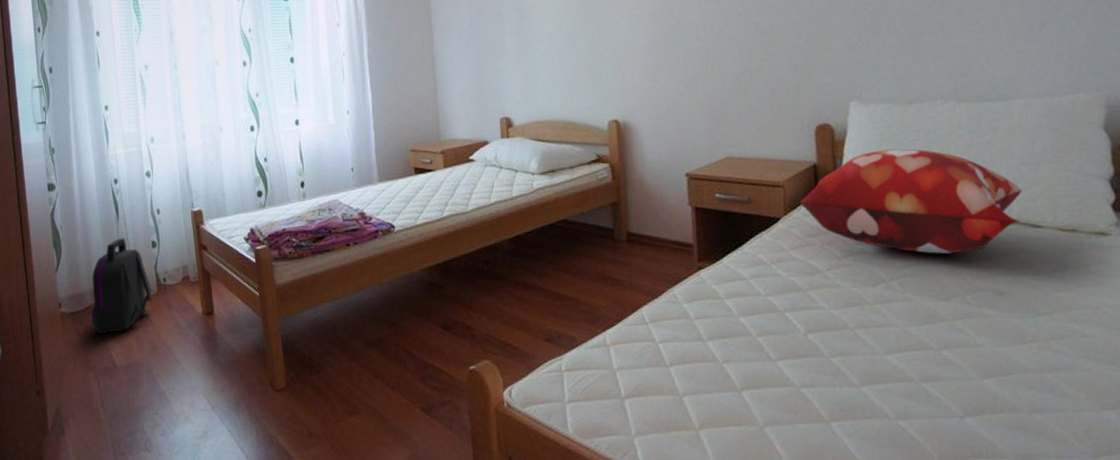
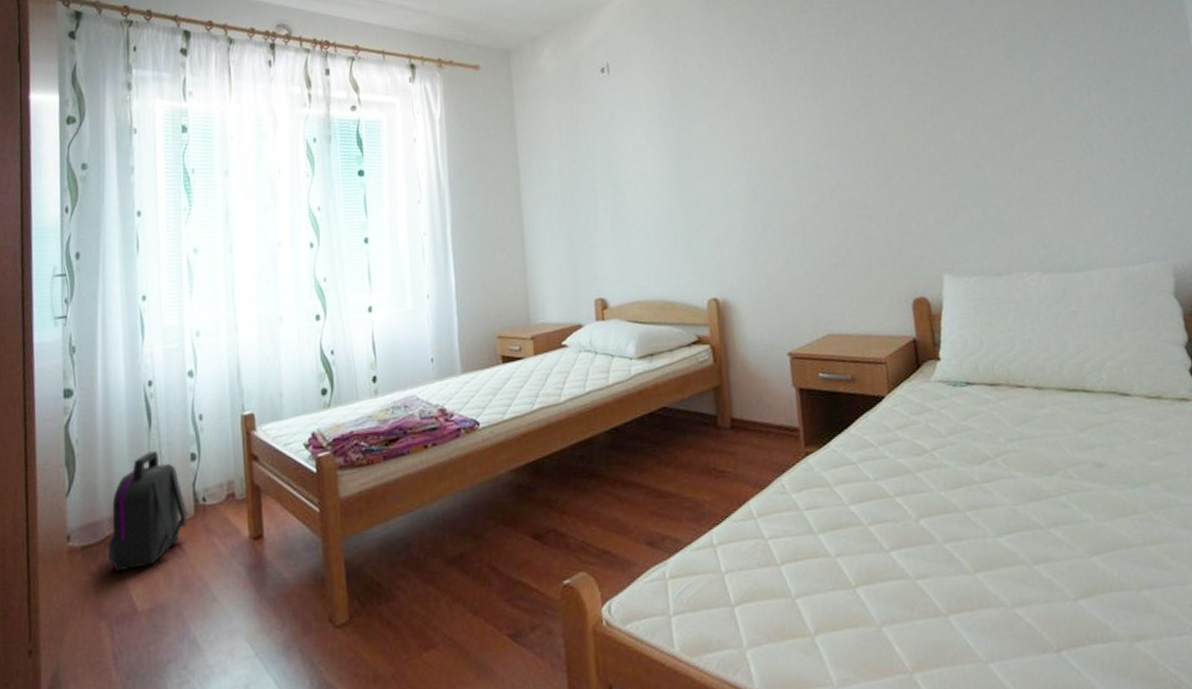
decorative pillow: present [800,148,1022,254] -> none [902,320,1110,427]

